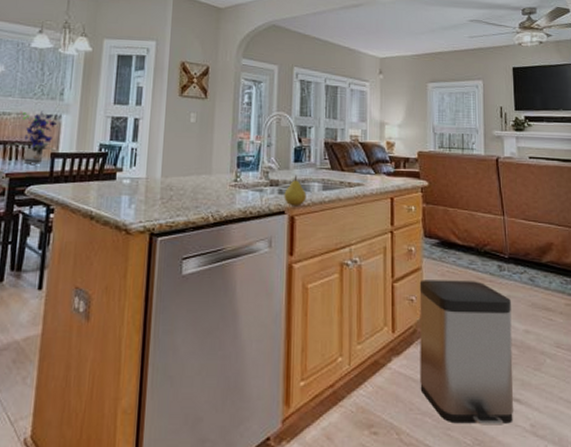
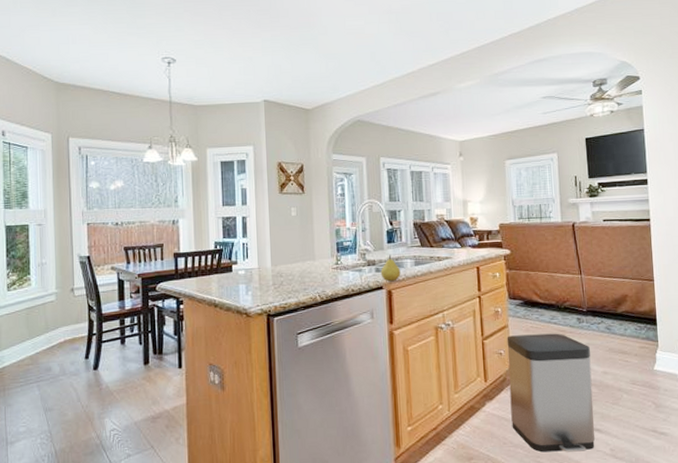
flower arrangement: present [7,110,57,164] -> none [136,217,177,265]

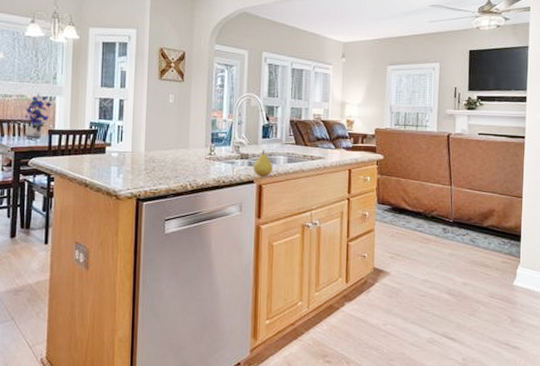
flower arrangement: none [136,217,177,265] -> present [11,93,52,140]
pedal bin: present [507,333,595,453] -> none [368,240,452,358]

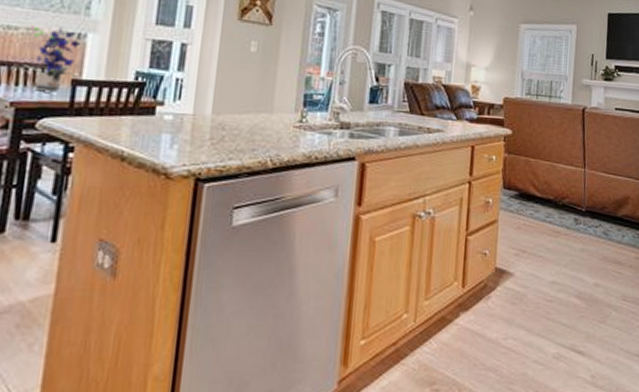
fruit: present [253,149,273,177] -> none [355,117,381,153]

